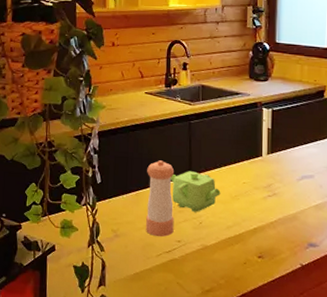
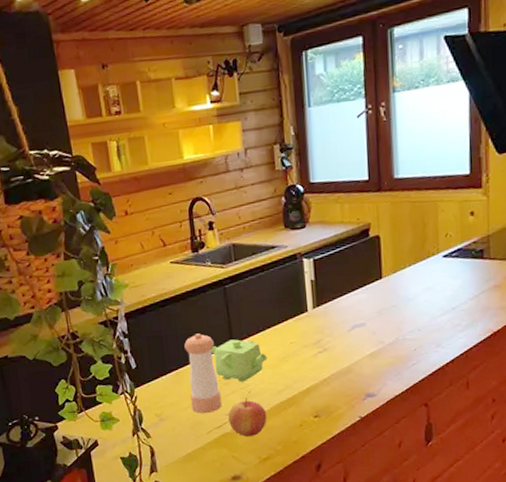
apple: none [178,228,214,266] -> present [228,398,267,437]

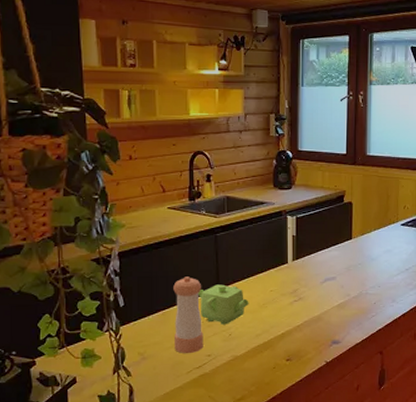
apple: present [228,398,267,437] -> none [208,340,244,377]

